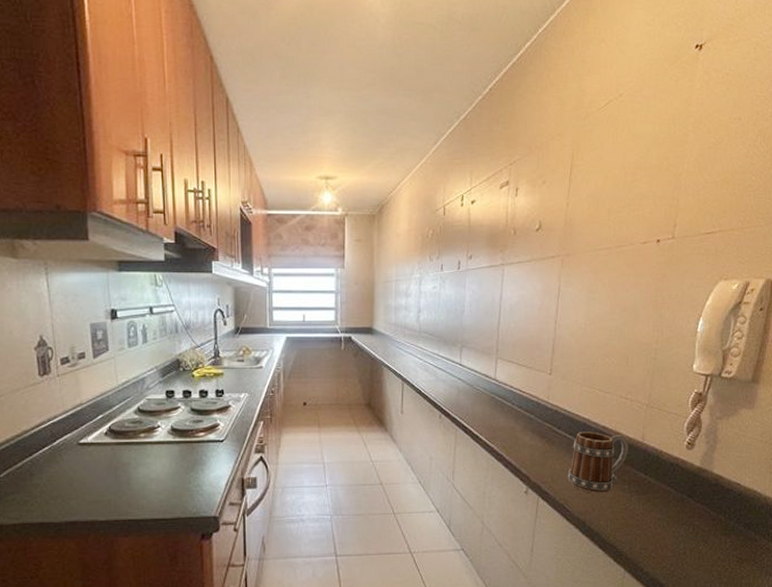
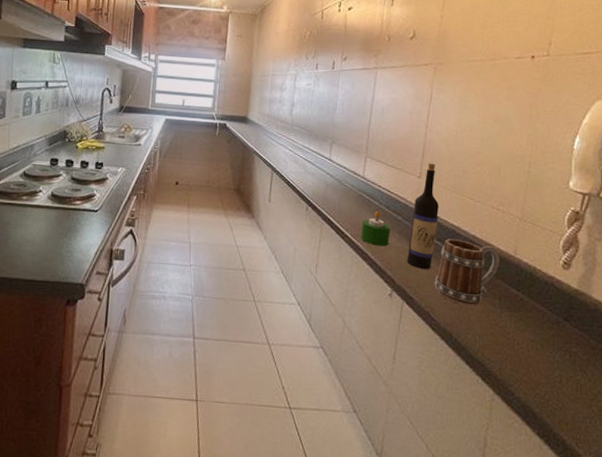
candle: none [494,411,524,446] -> present [360,211,391,247]
wine bottle: none [541,358,570,465] -> present [407,163,439,270]

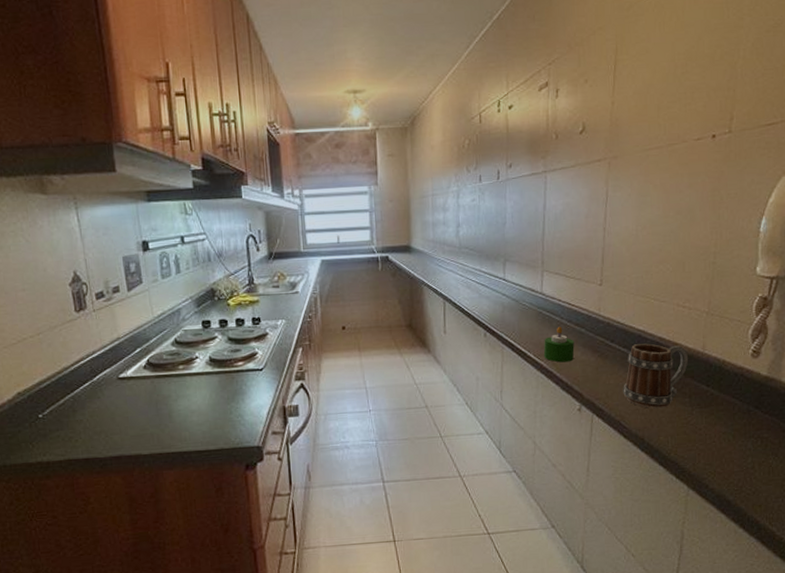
wine bottle: present [407,163,439,270] -> none [593,268,623,380]

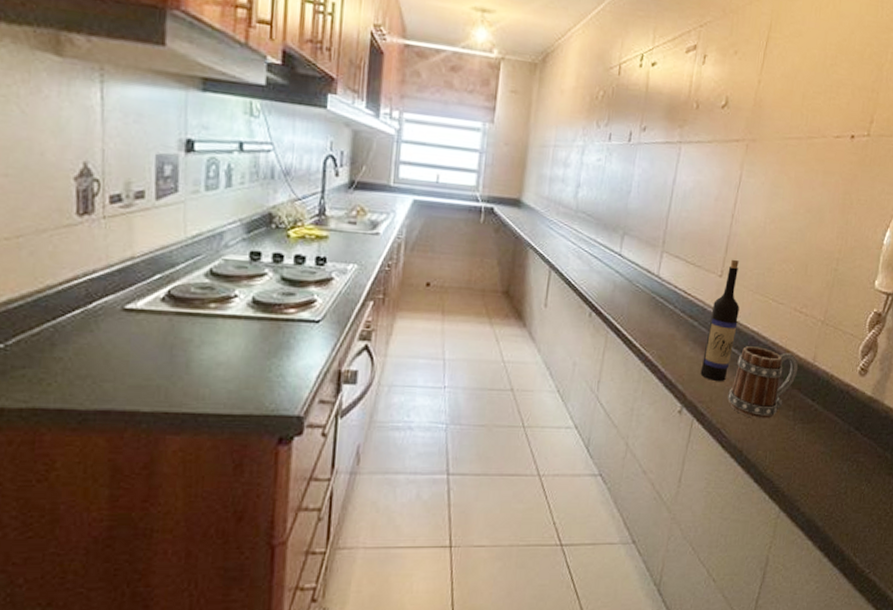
candle: present [543,326,575,363] -> none [650,316,685,357]
wine bottle: none [593,268,623,380] -> present [700,259,739,382]

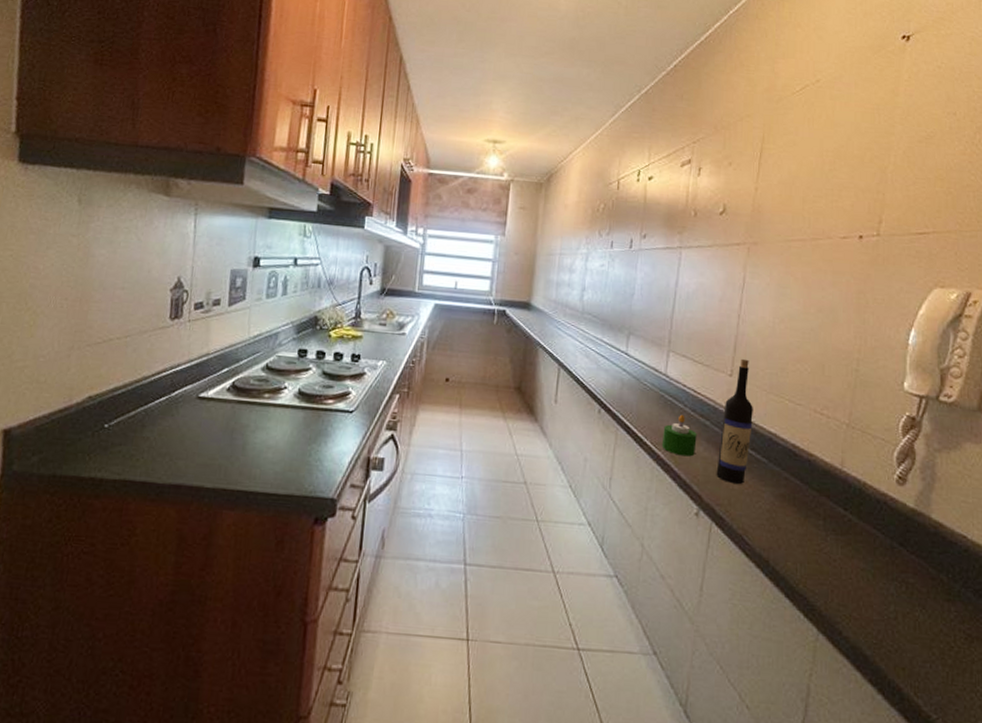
candle: none [650,316,685,357] -> present [661,414,697,457]
mug: present [728,346,799,420] -> none [748,448,825,528]

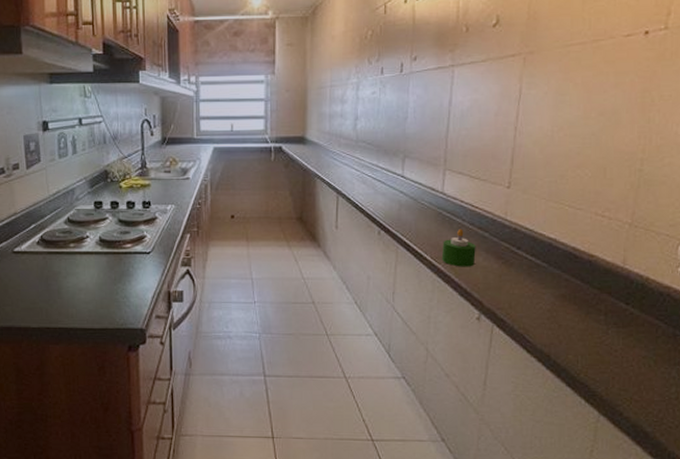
wine bottle: present [716,358,753,485] -> none [496,170,532,289]

